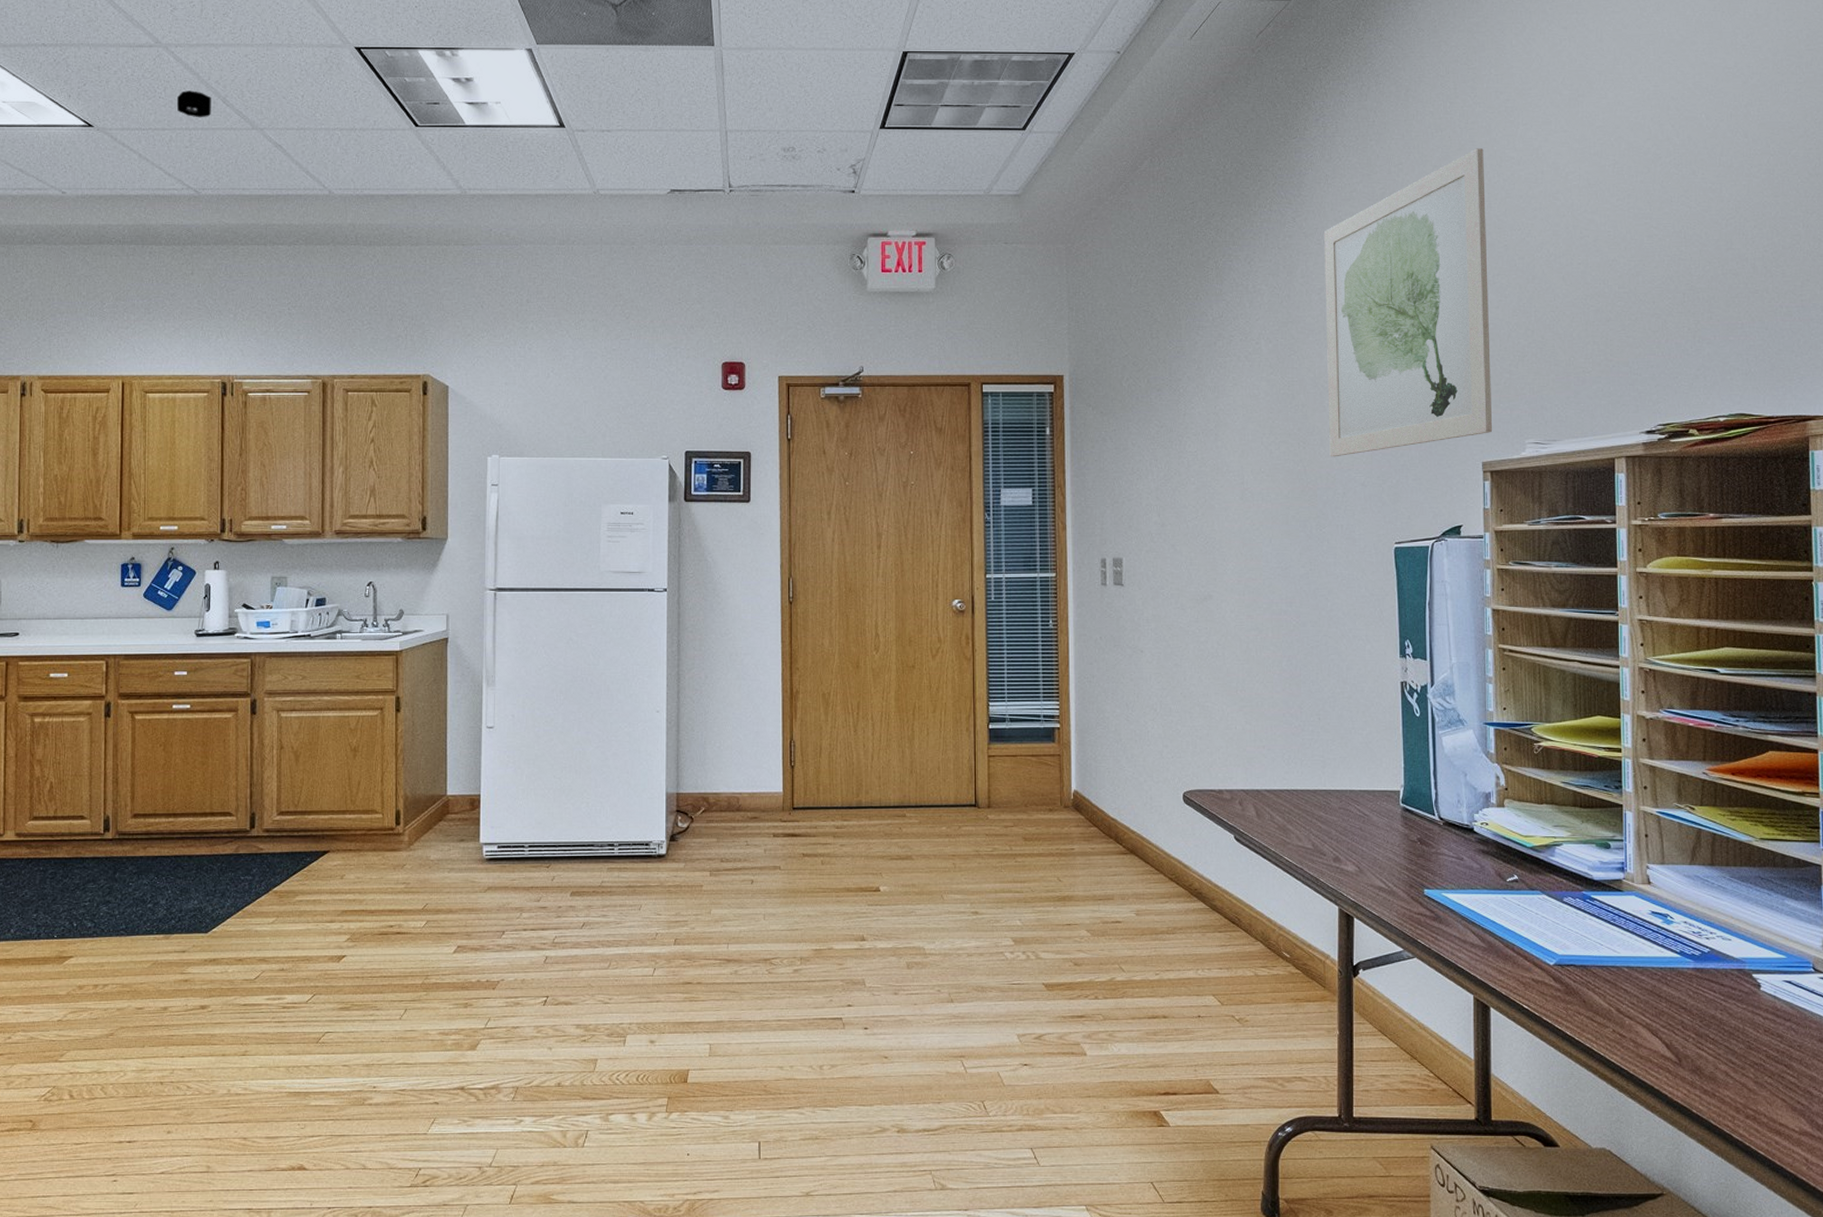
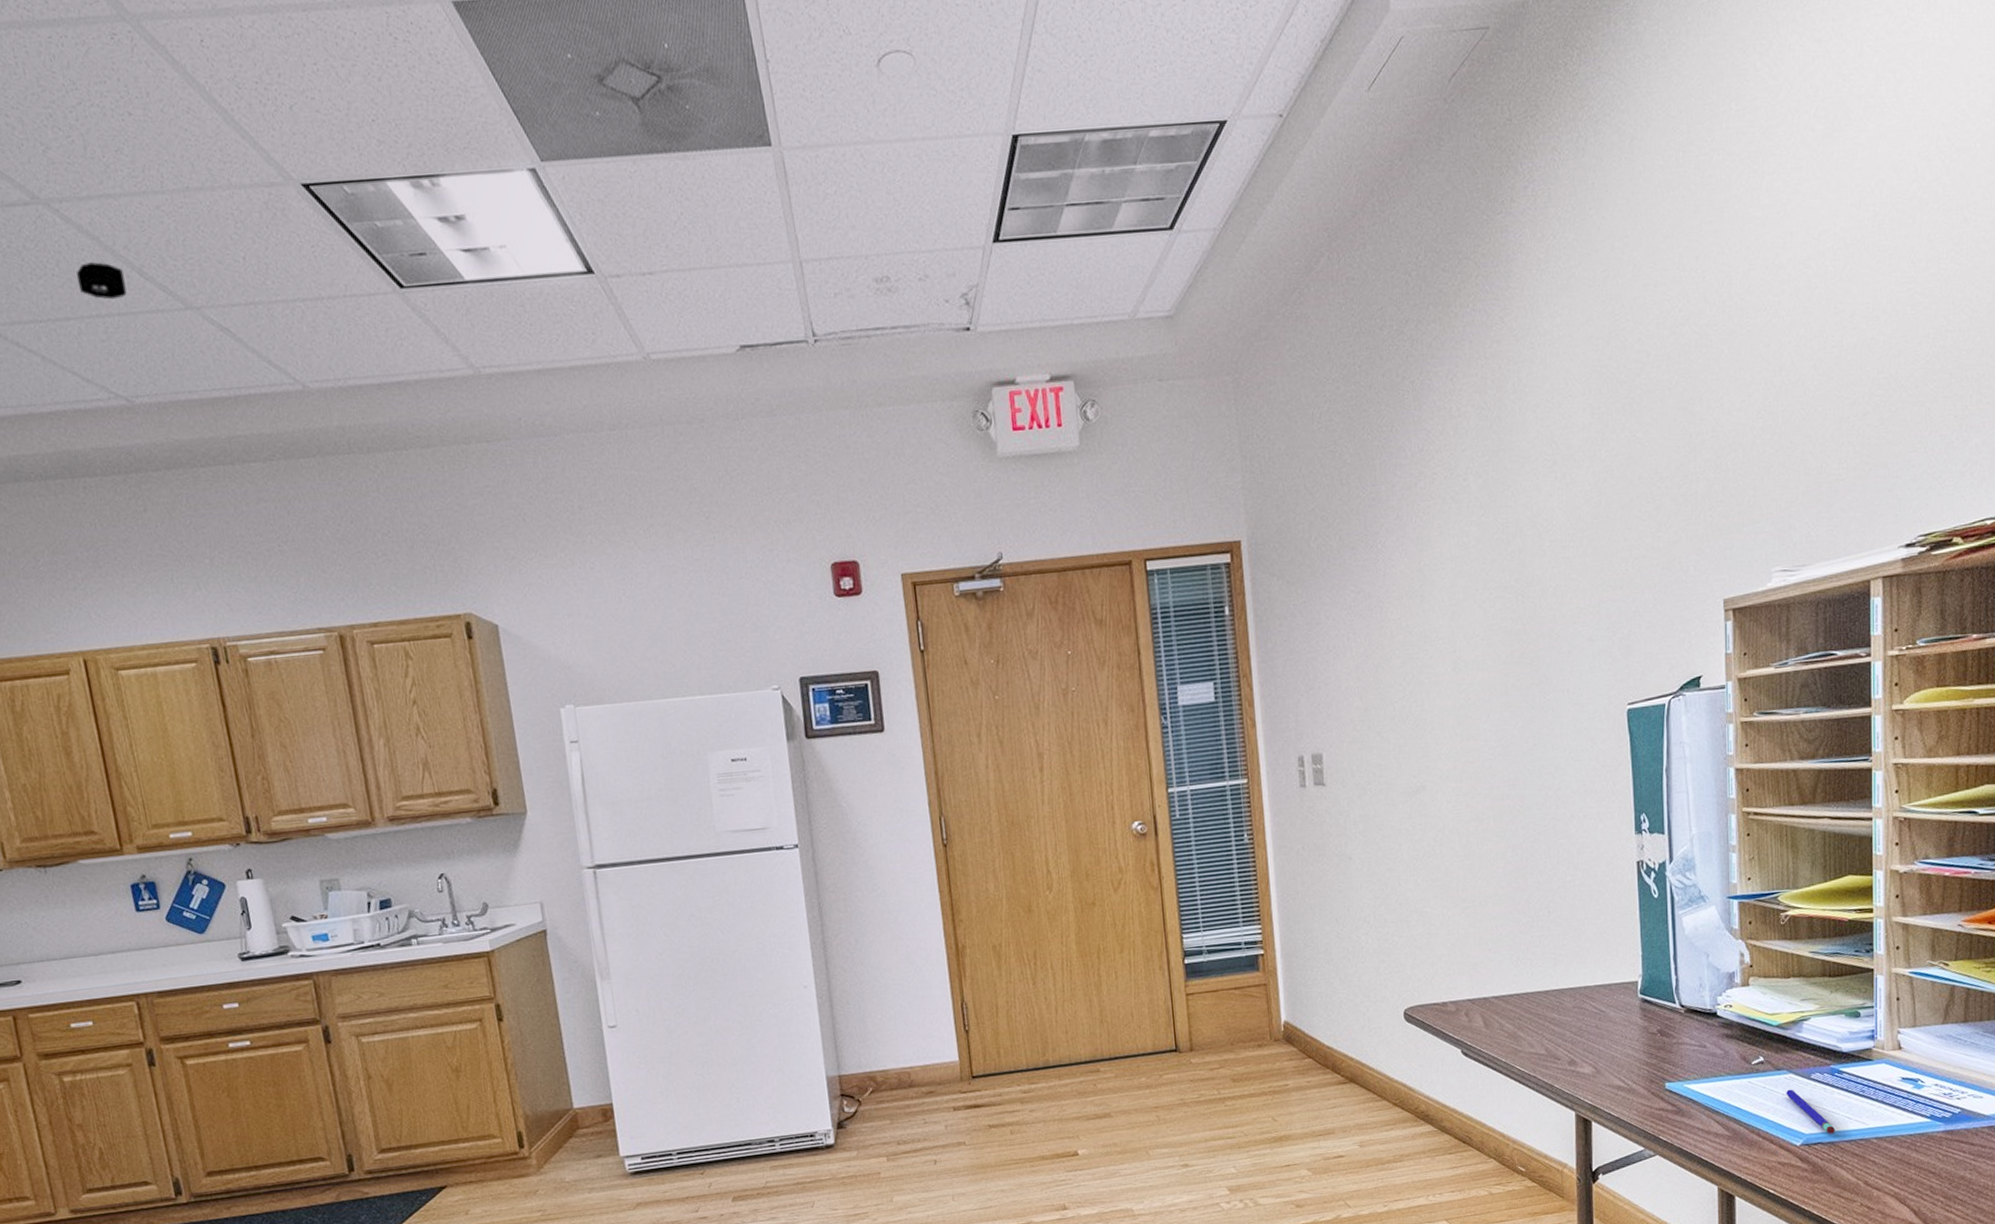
wall art: present [1324,148,1493,457] -> none [1538,208,1735,610]
pen: none [1539,909,1588,958] -> present [1786,1089,1836,1134]

